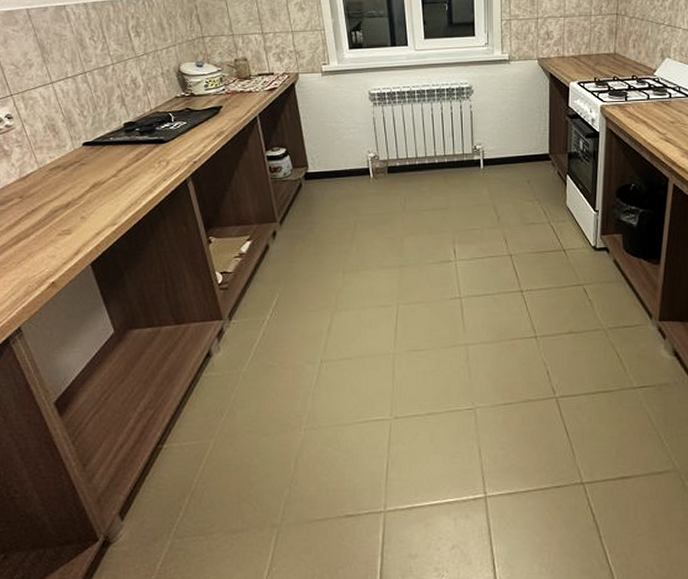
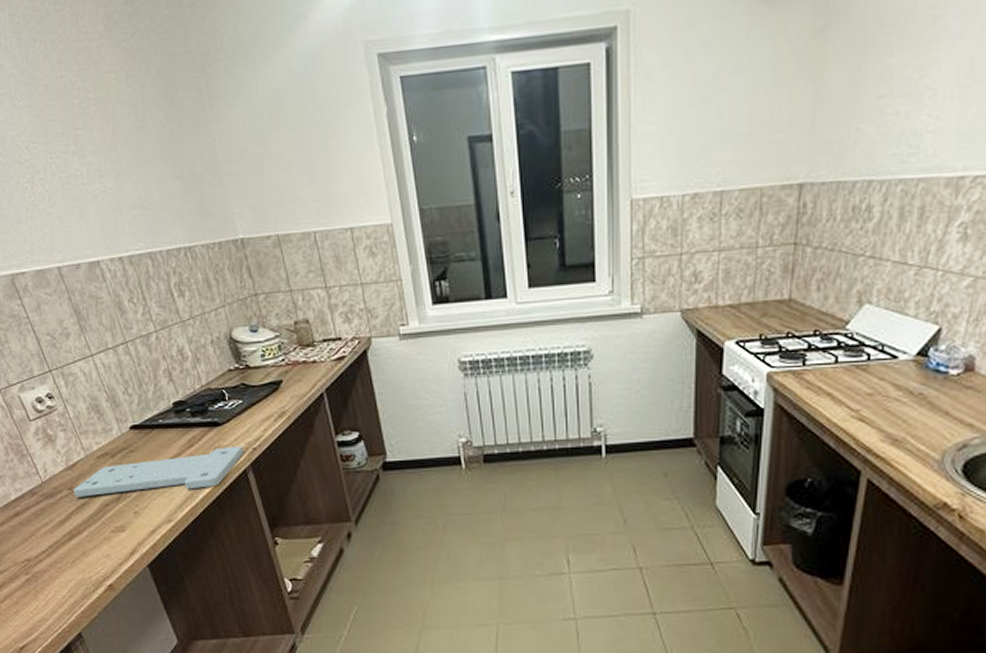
cutting board: none [23,160,186,205] -> present [72,446,245,497]

